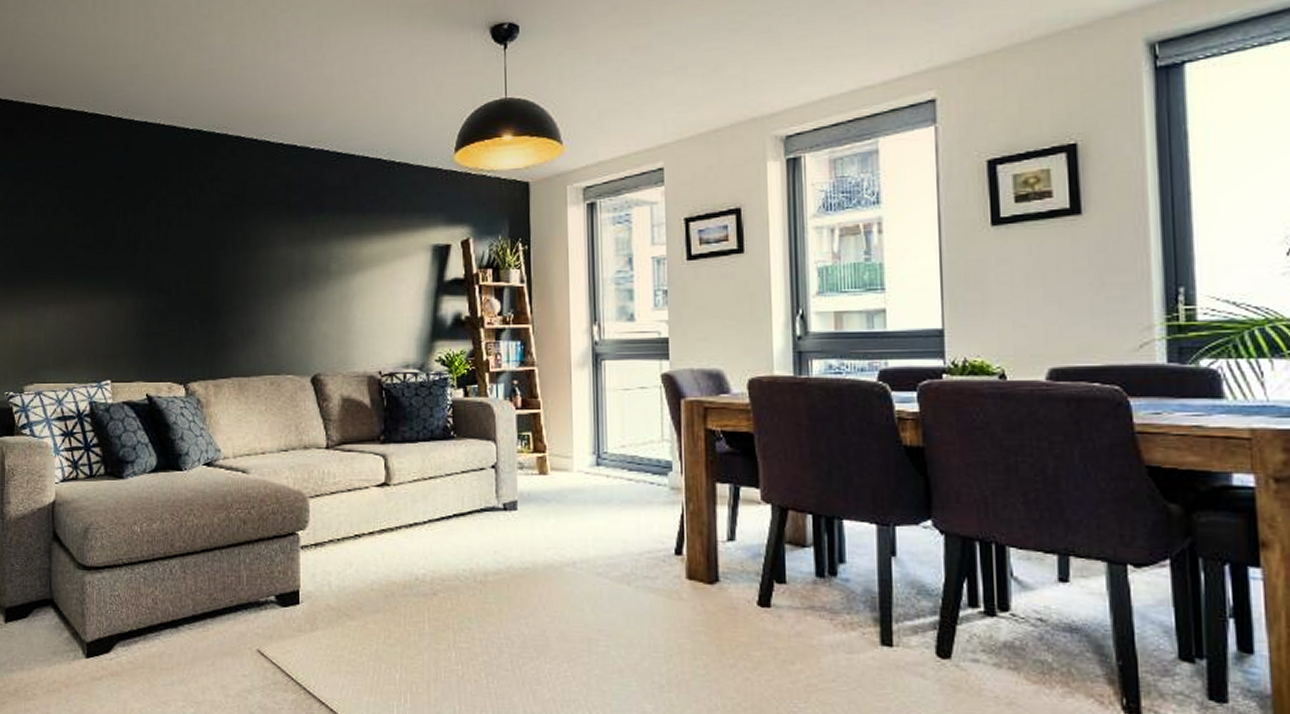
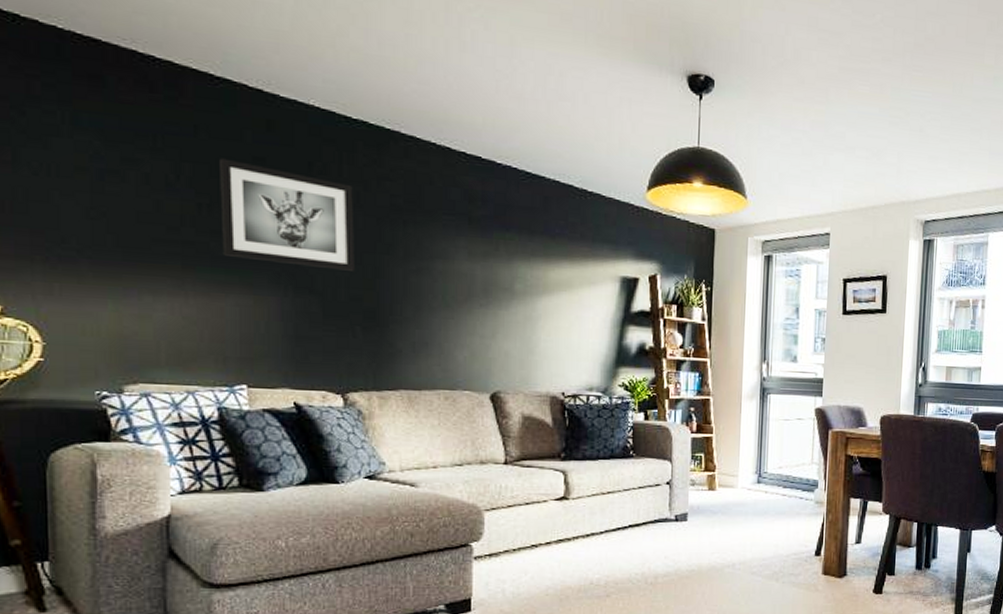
wall art: none [91,181,193,268] -> present [220,158,355,271]

